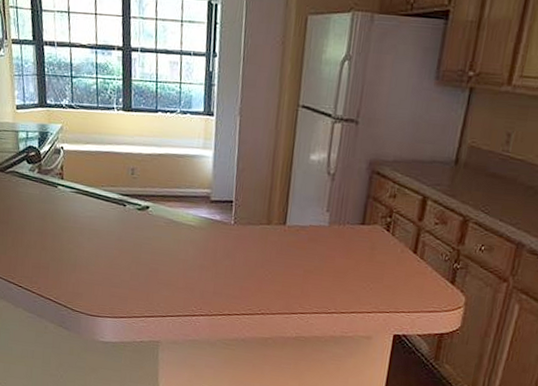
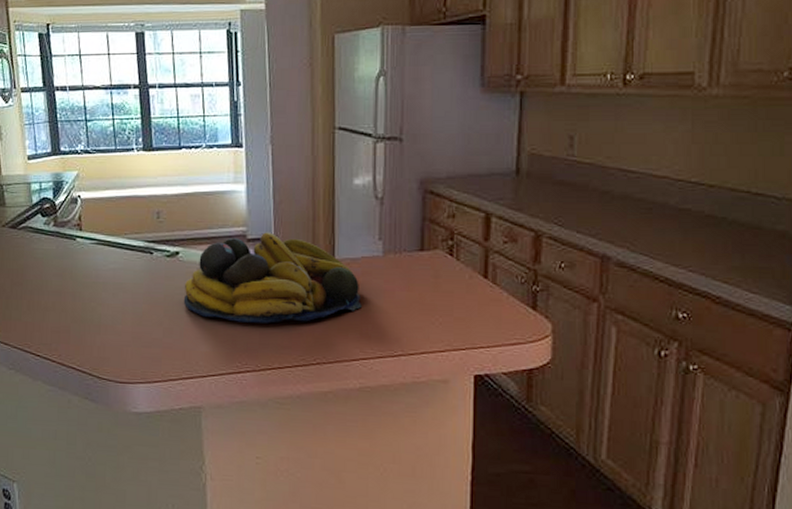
fruit bowl: none [150,195,305,278] -> present [183,232,362,323]

